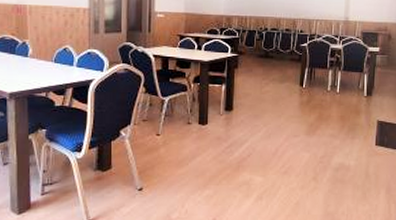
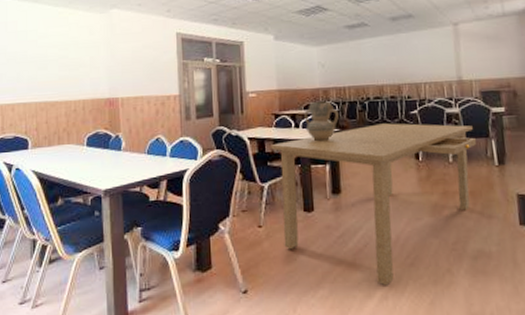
dining table: none [174,52,352,189] -> present [271,123,476,286]
ceramic jug: none [207,28,238,64] -> present [304,101,339,142]

